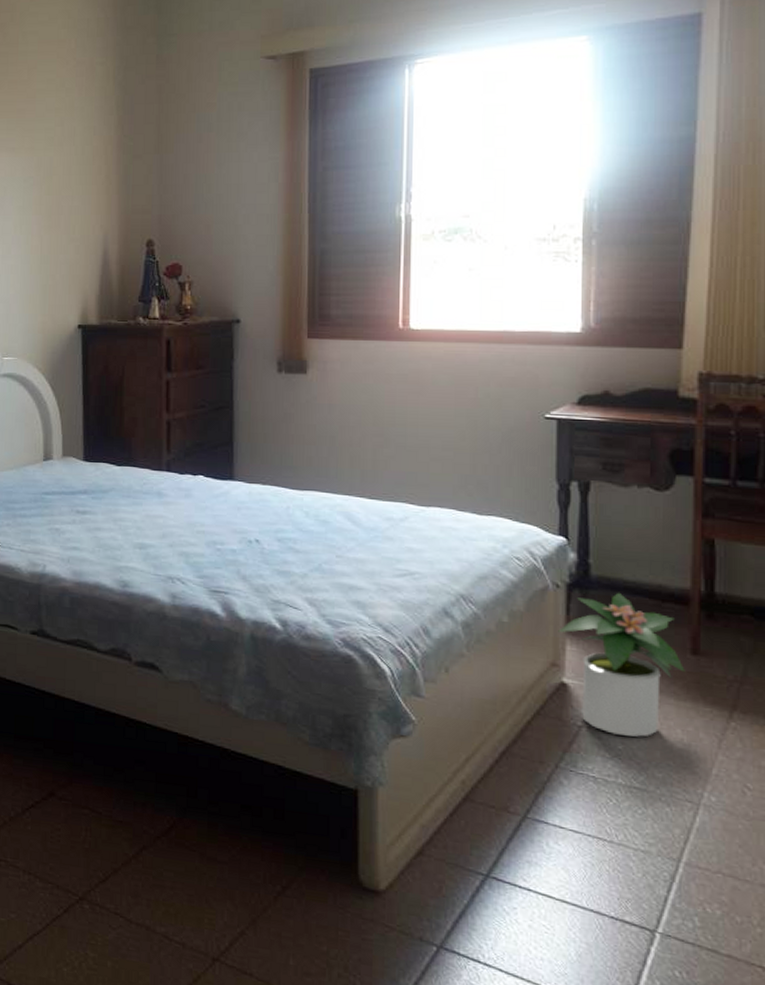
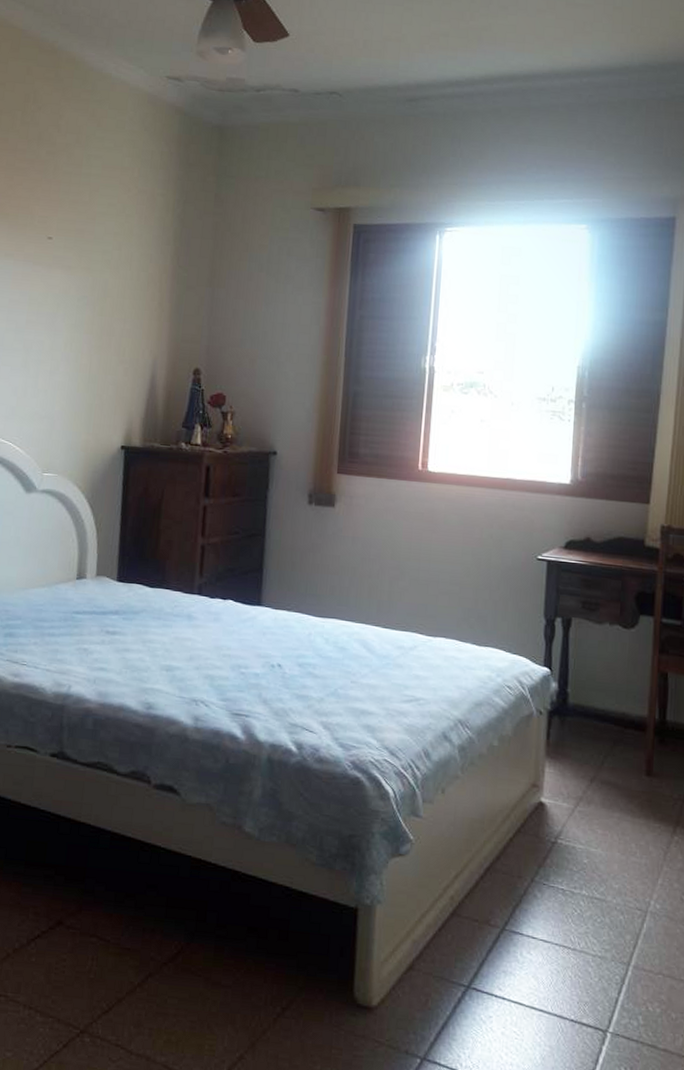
potted plant: present [558,592,685,738] -> none [539,719,641,852]

